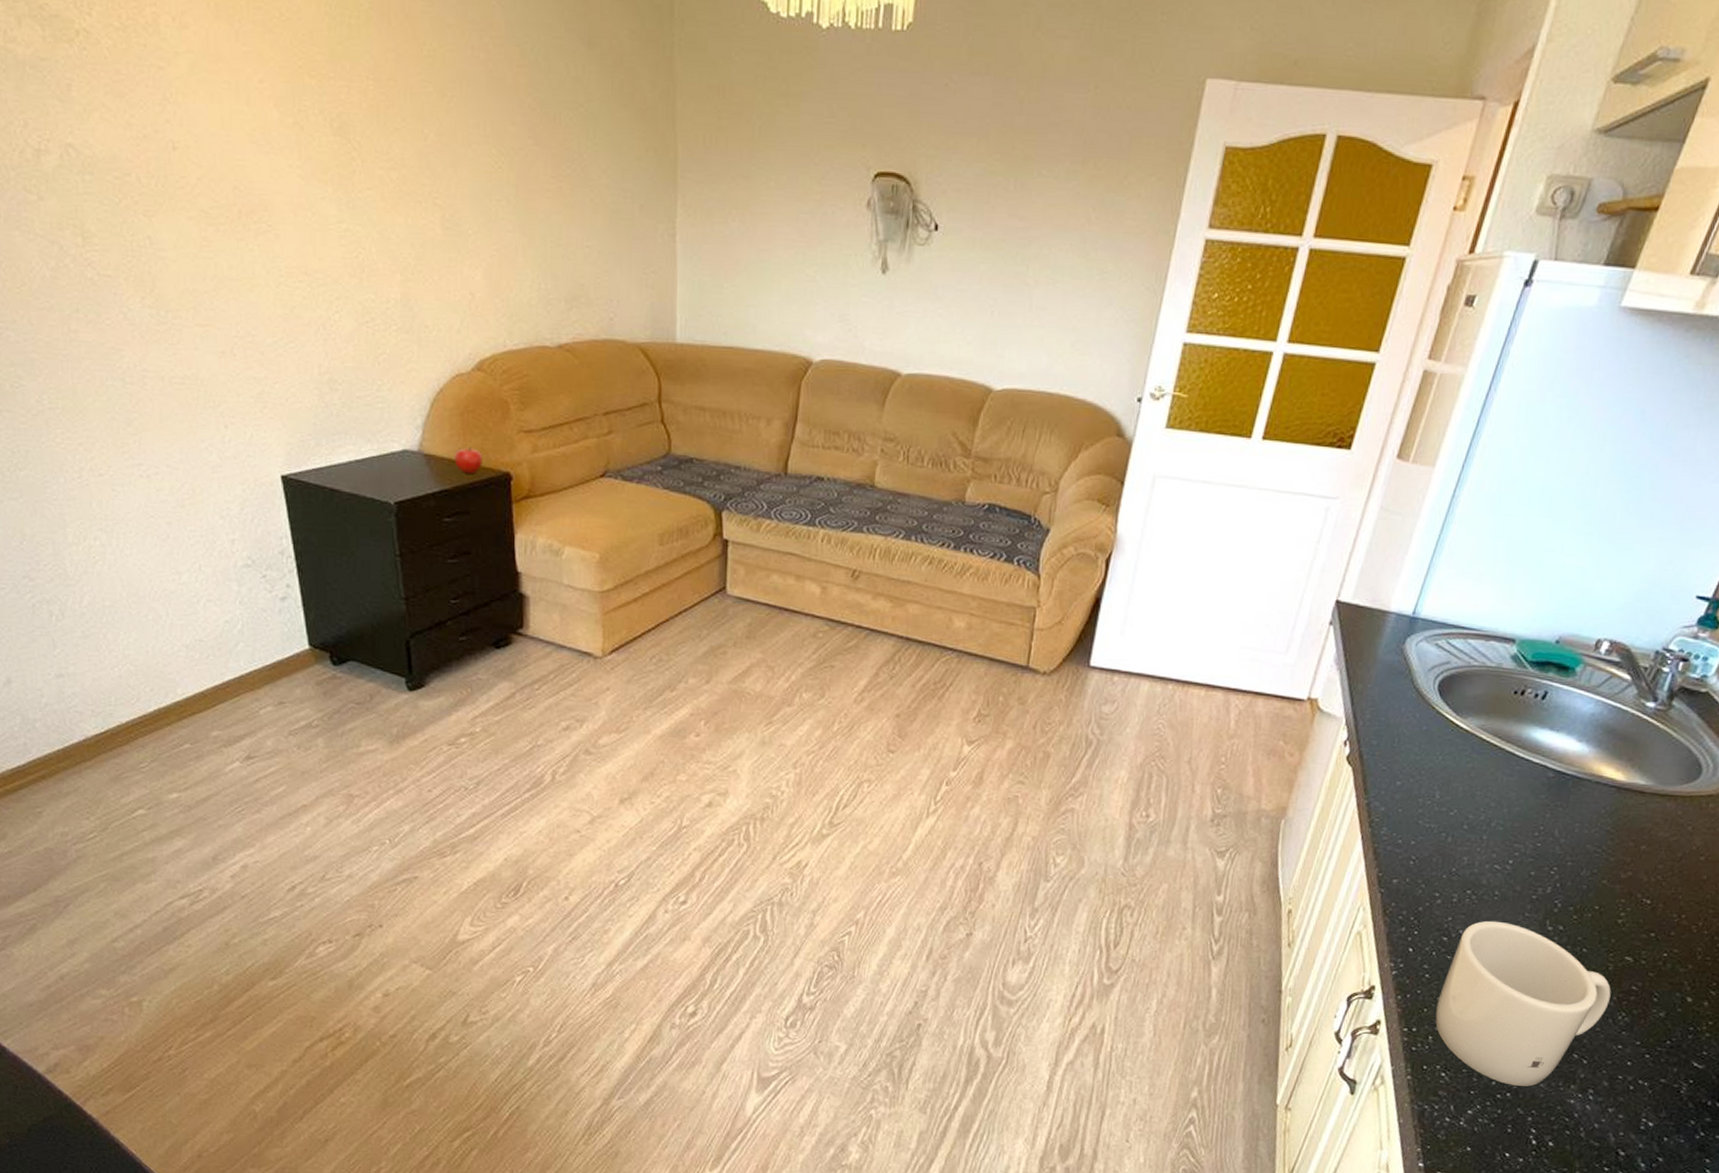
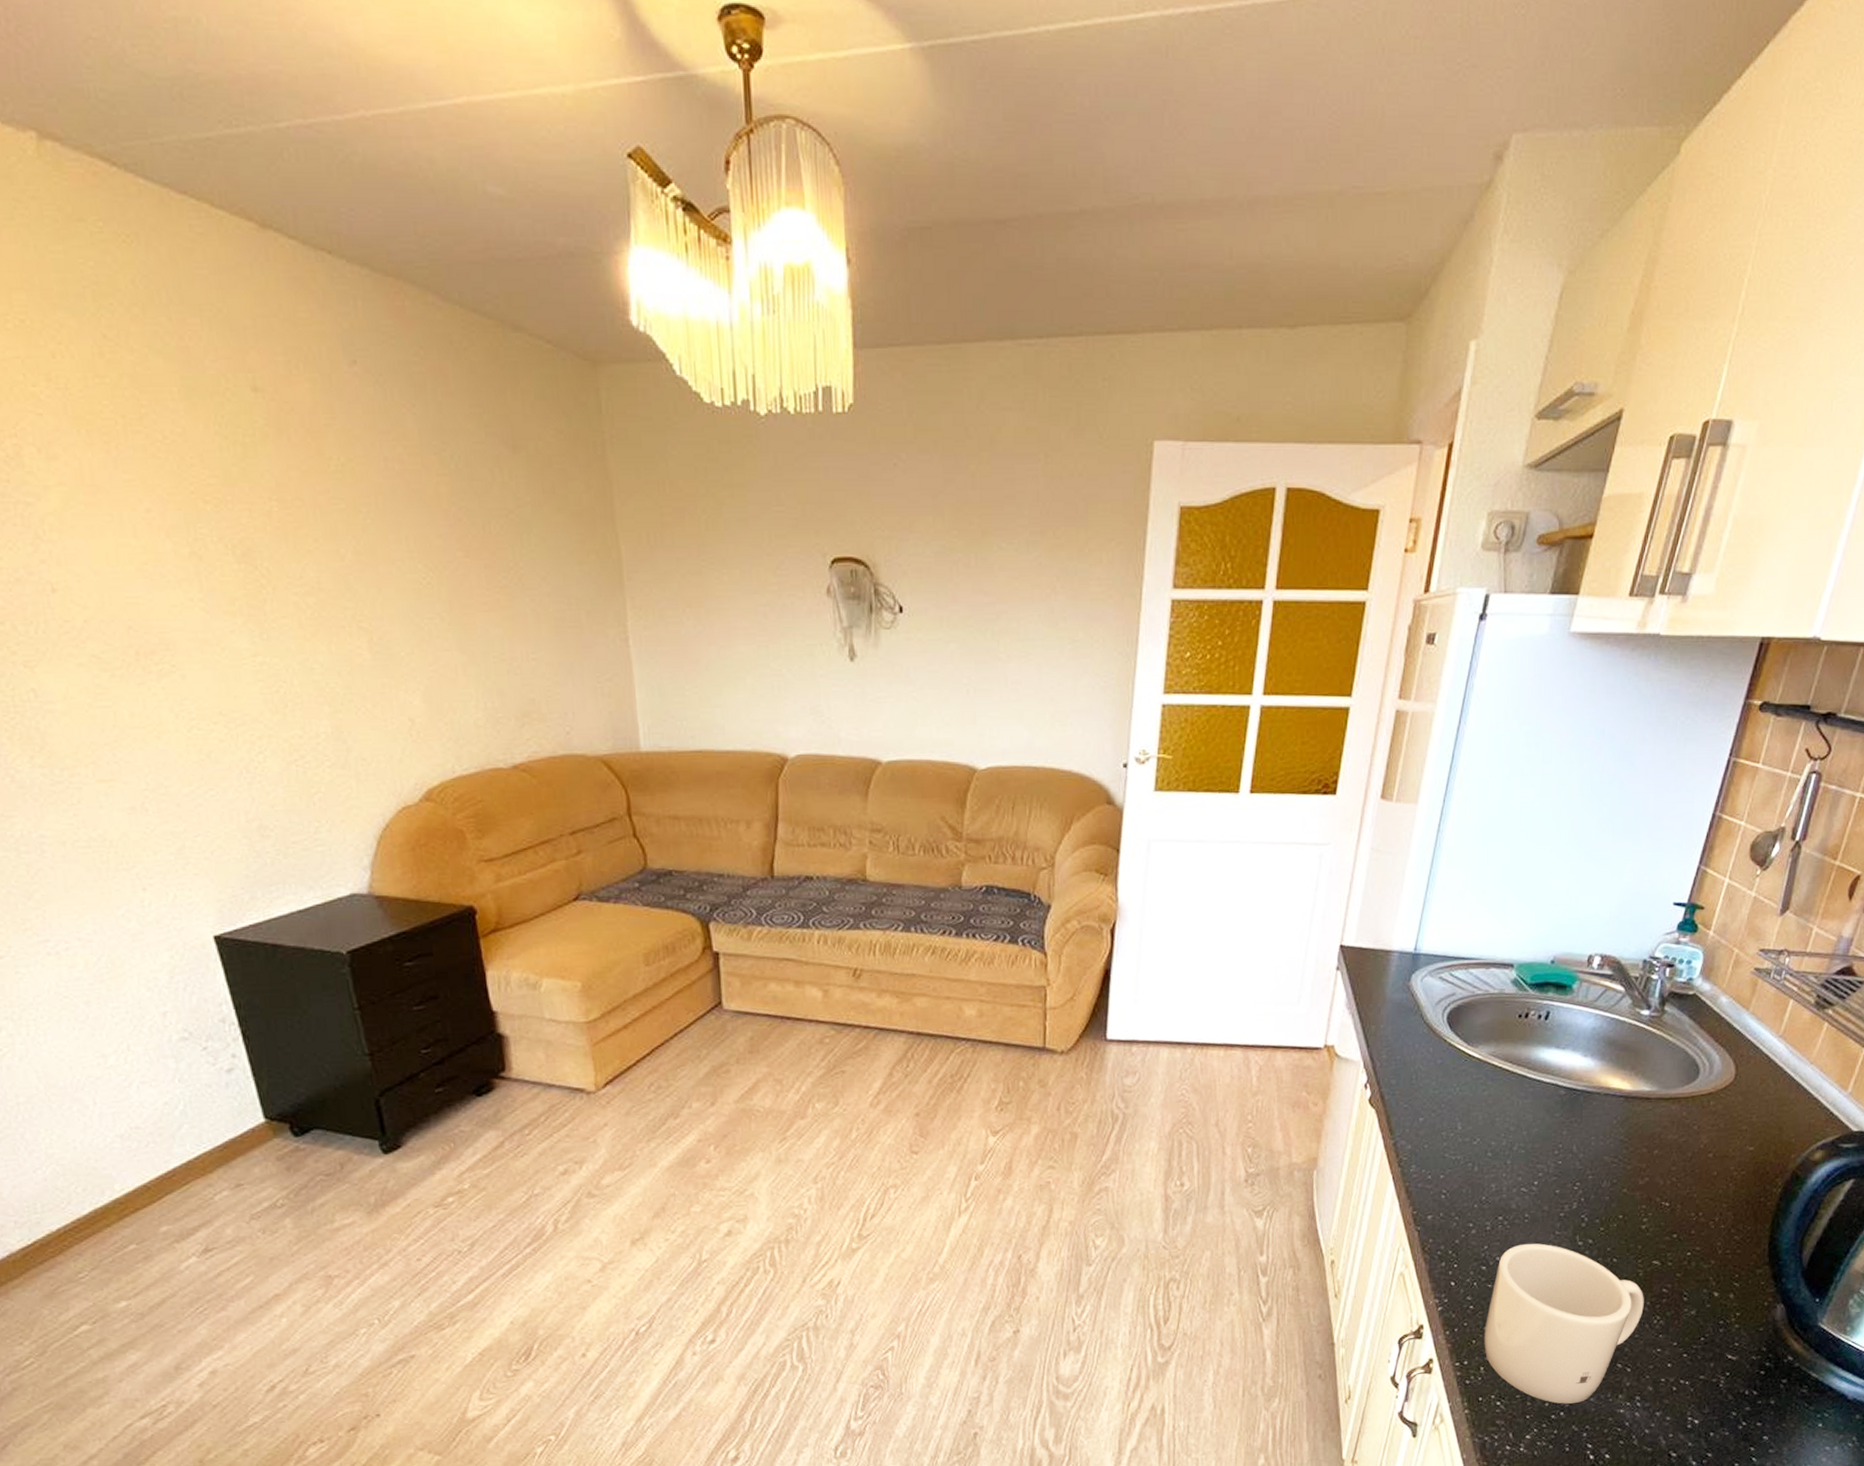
fruit: present [454,447,482,474] -> none [409,883,442,912]

